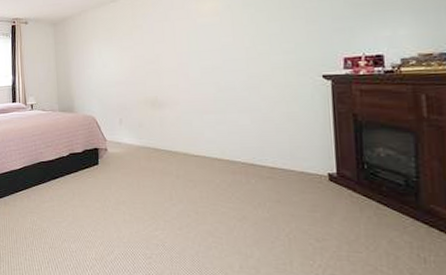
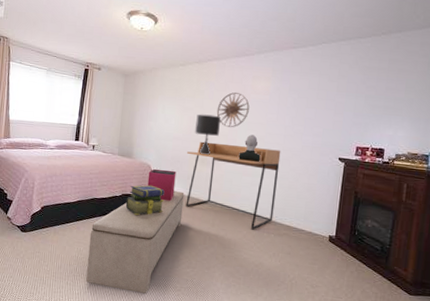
bench: none [41,142,141,264] -> present [86,191,185,294]
stack of books: none [74,139,117,176] -> present [125,185,165,216]
storage bin: none [94,119,127,155] -> present [147,168,176,202]
desk: none [133,77,250,177] -> present [186,141,281,230]
lamp: none [138,50,167,96] -> present [195,114,221,155]
wall art: none [160,20,198,62] -> present [216,92,250,128]
sculpture bust: none [194,65,222,97] -> present [238,134,261,163]

